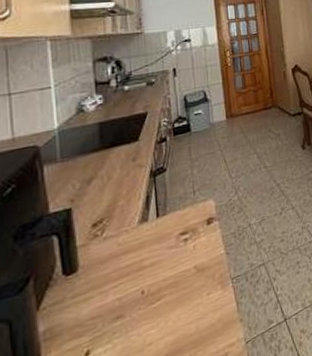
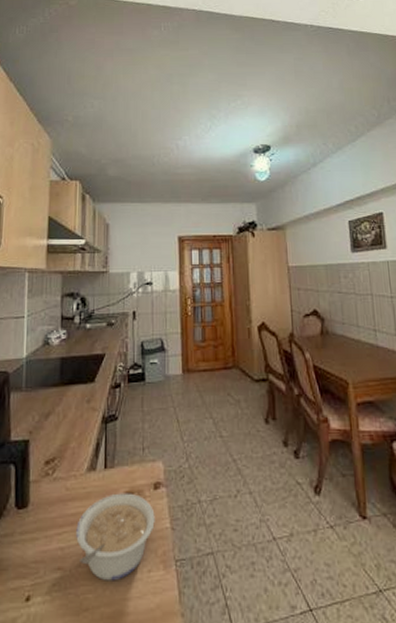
legume: none [132,233,211,315] -> present [76,493,155,581]

